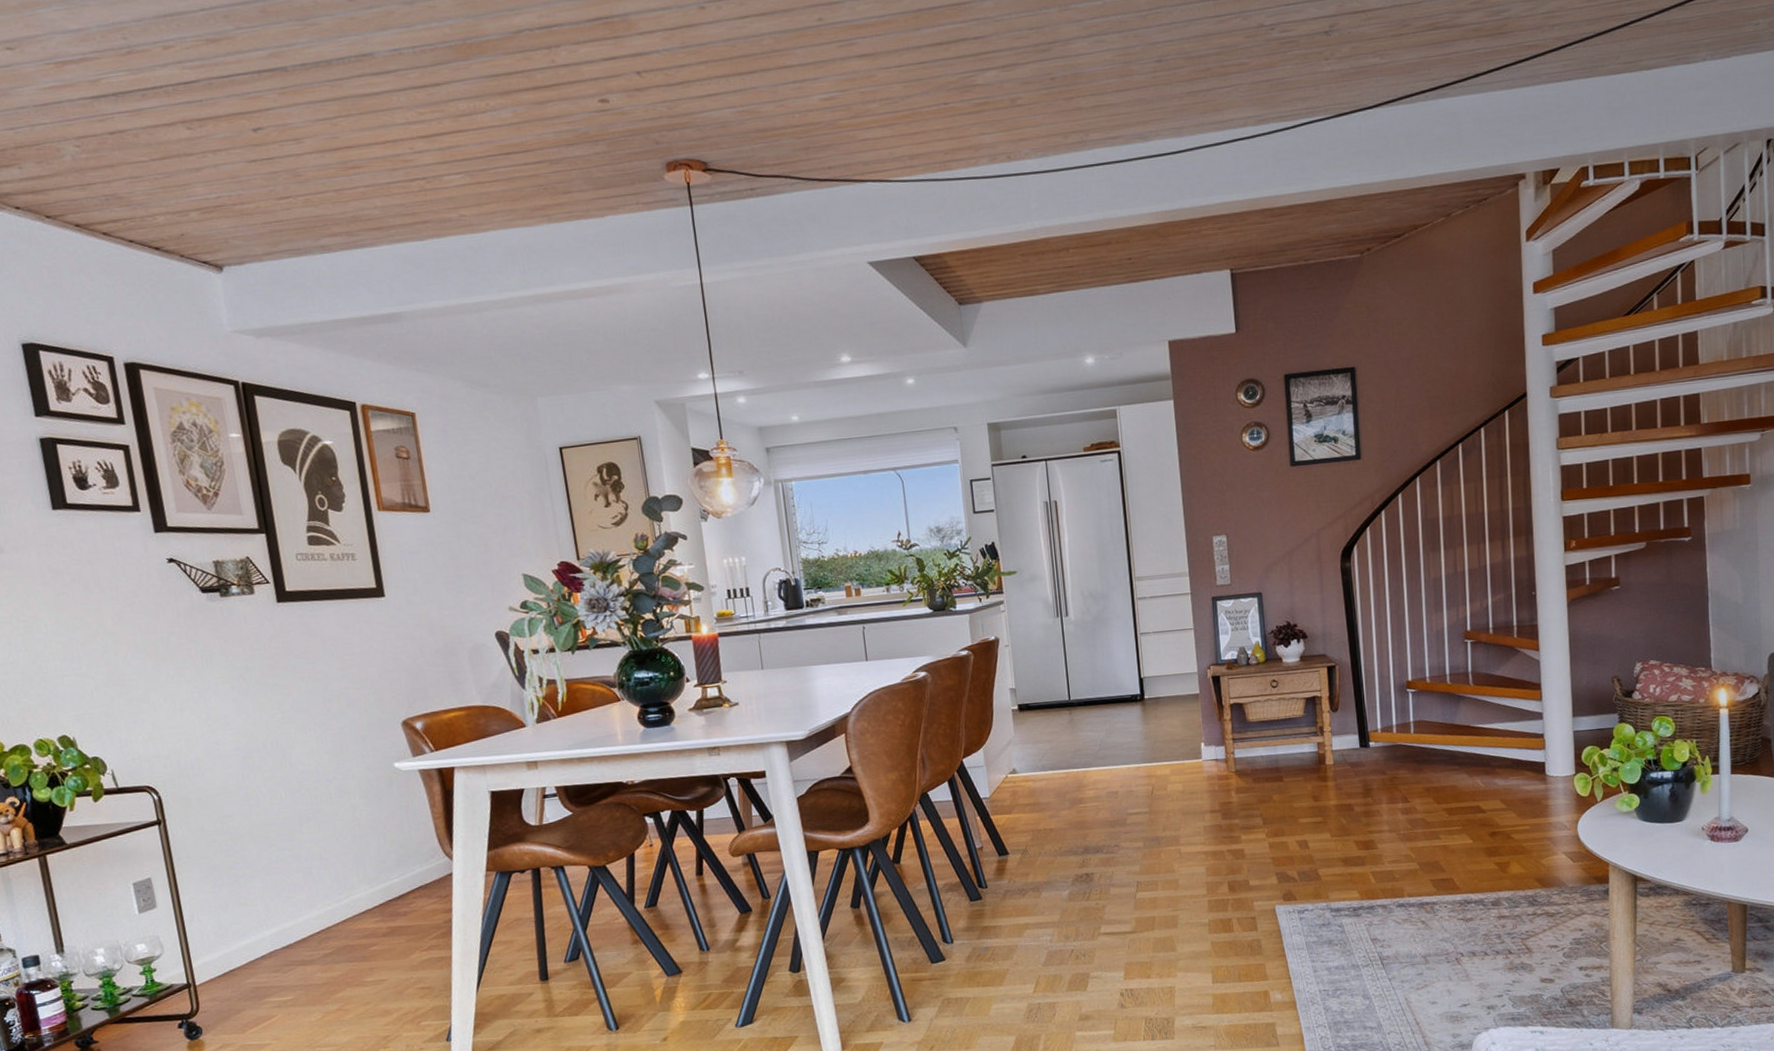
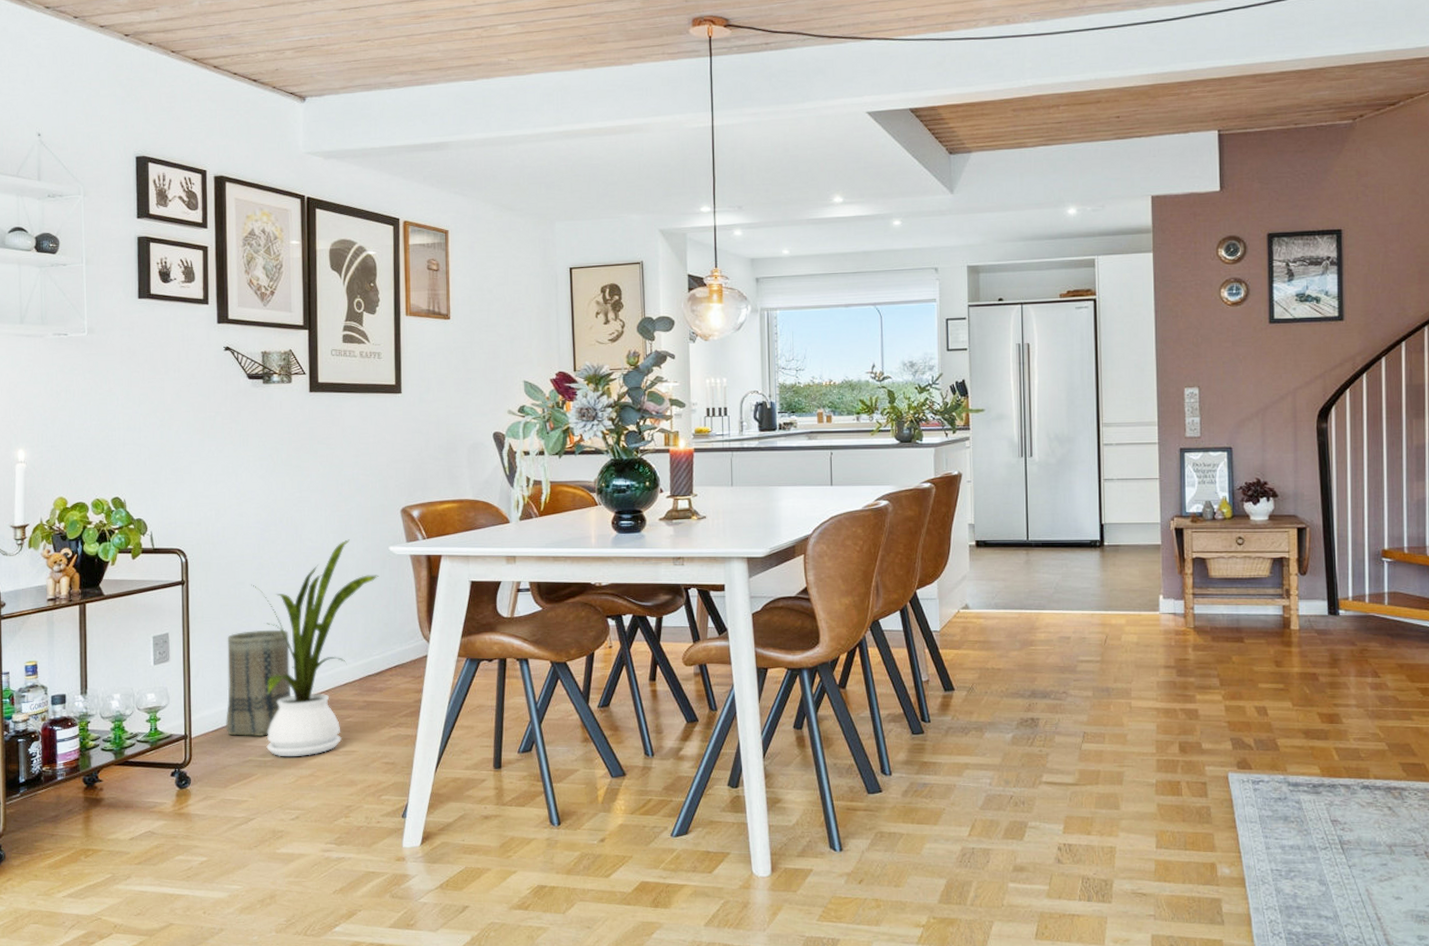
basket: none [220,861,305,978] -> present [225,629,292,737]
house plant: none [240,759,387,995] -> present [251,539,379,757]

